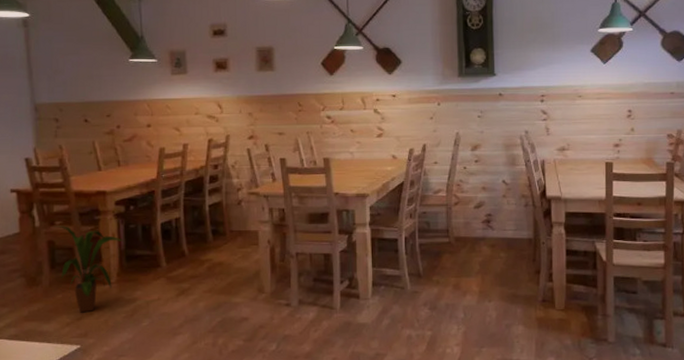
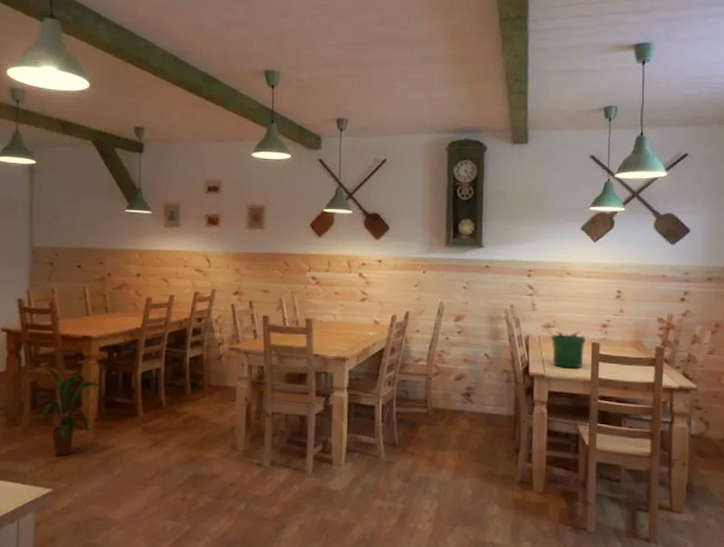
planter: none [565,151,602,189] -> present [550,330,588,369]

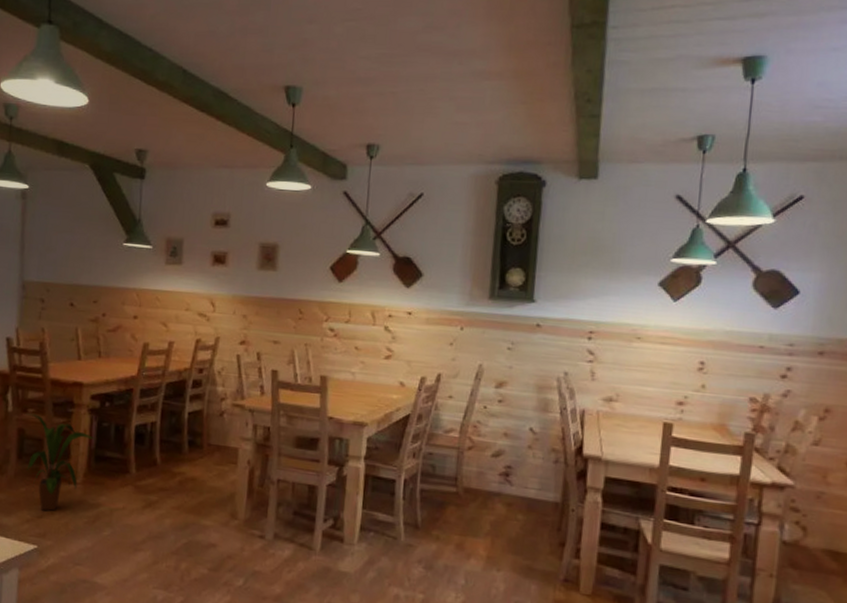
planter: present [550,330,588,369] -> none [612,405,659,453]

